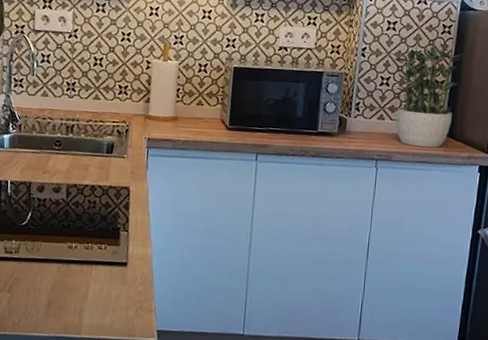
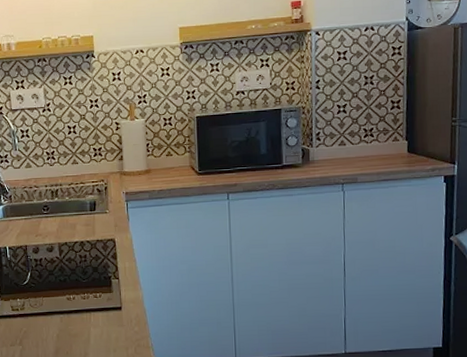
potted plant: present [395,43,468,148] -> none [349,64,420,166]

